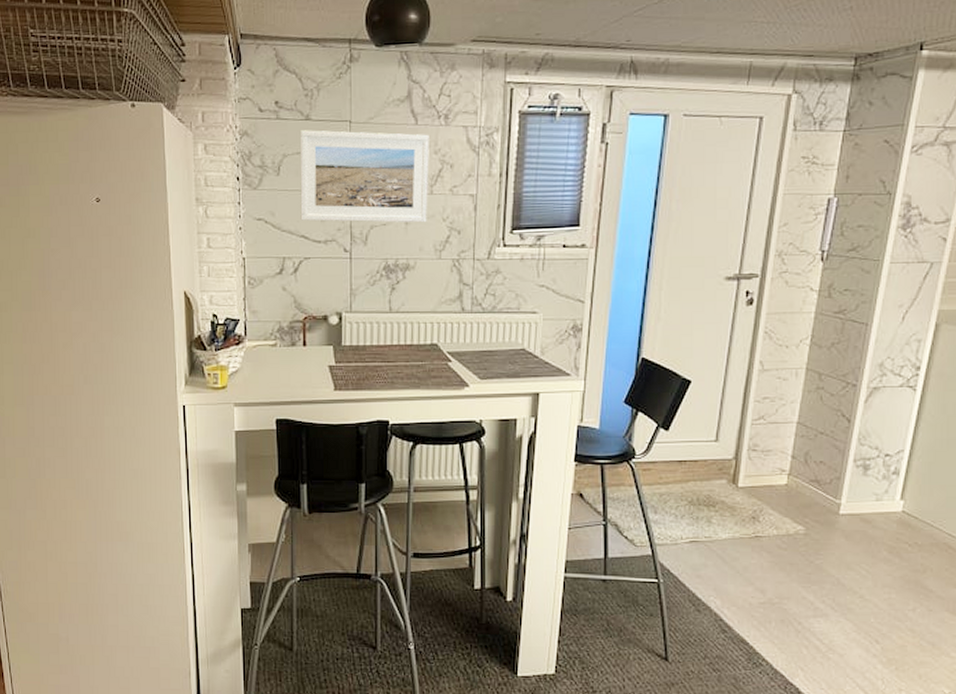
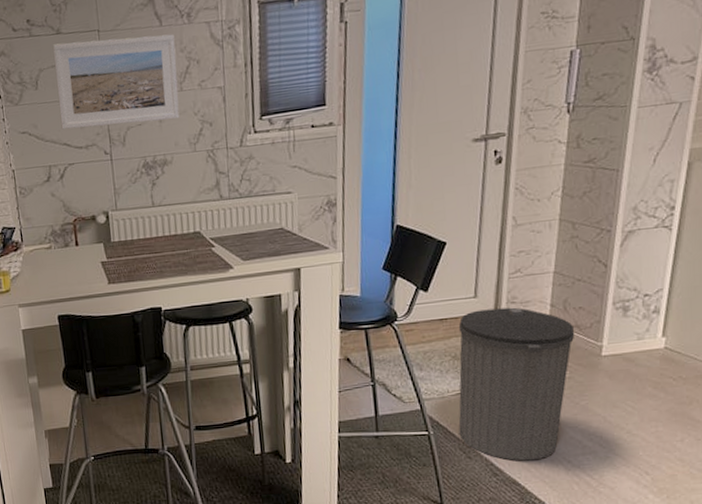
trash can: none [690,455,814,619] -> present [458,307,575,461]

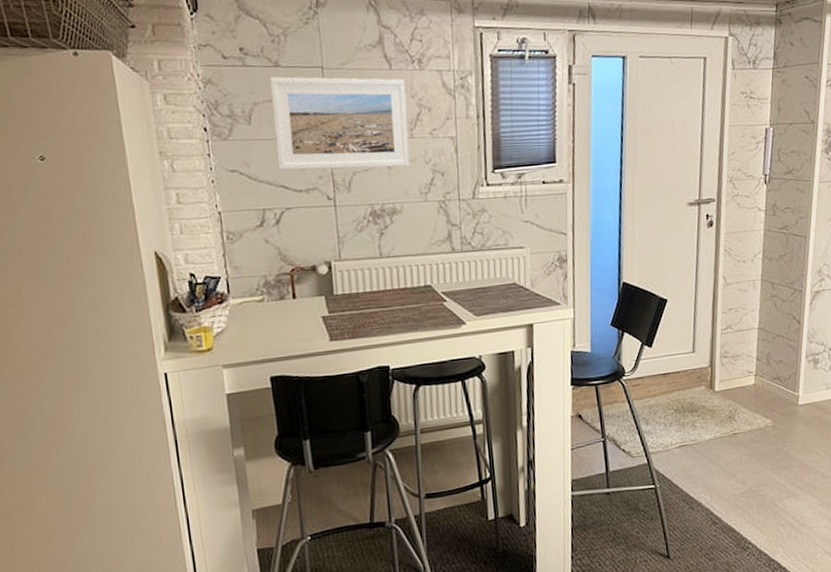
trash can: present [458,307,575,461] -> none [679,361,777,508]

